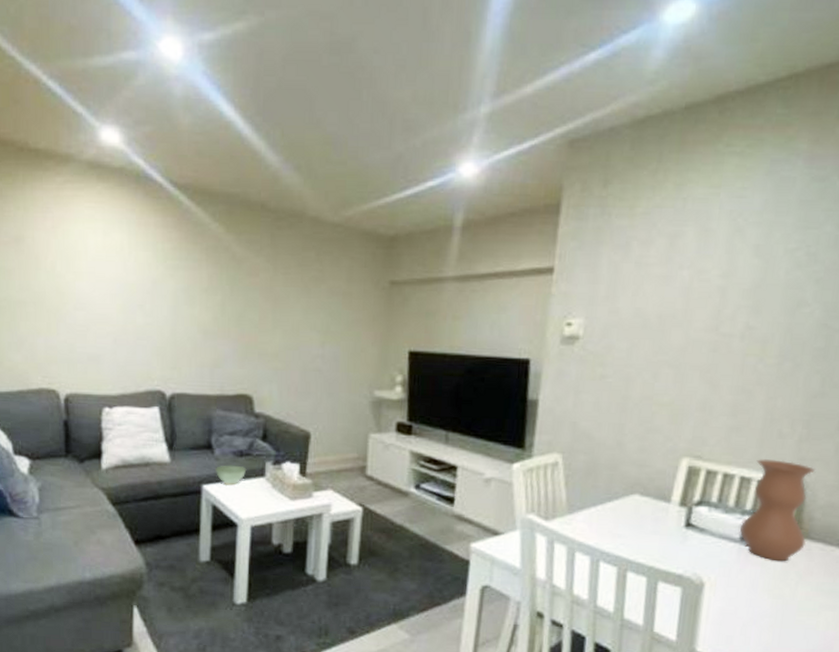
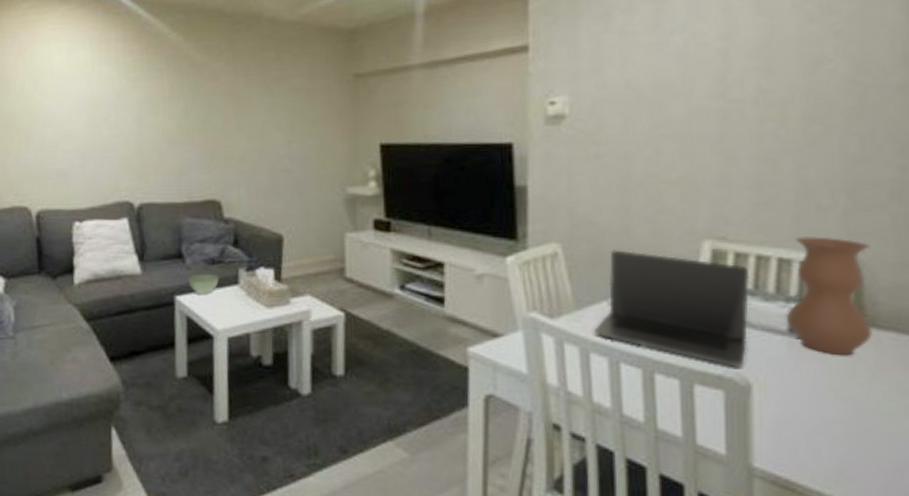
laptop computer: none [580,462,716,568] -> present [593,250,750,367]

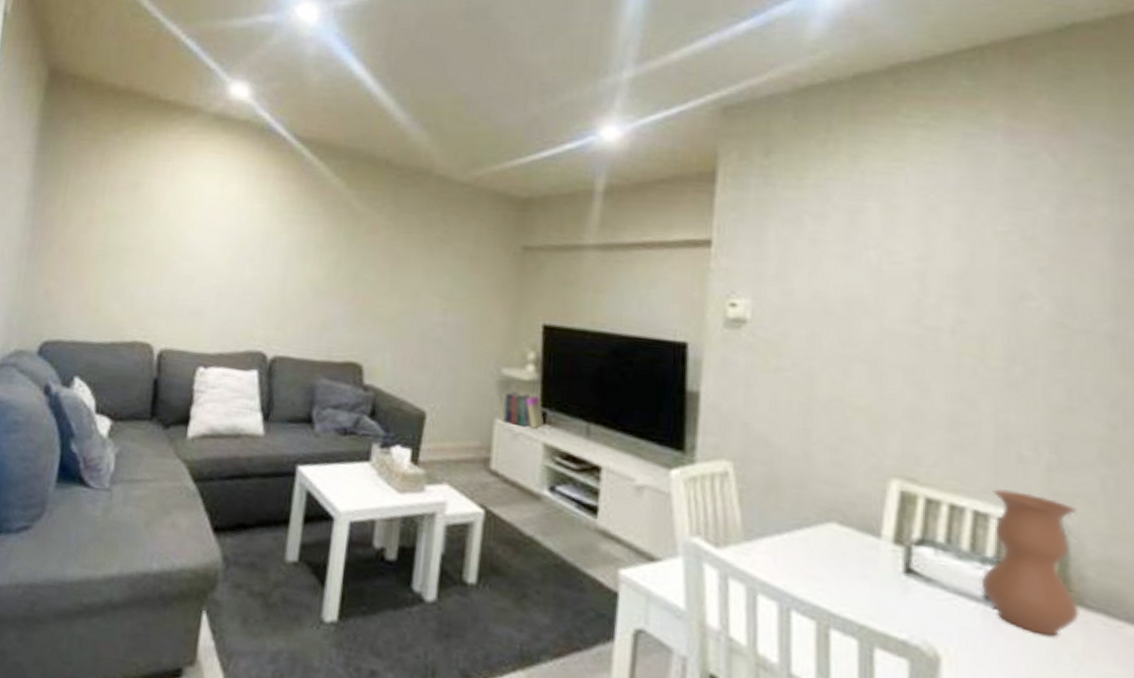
bowl: present [187,274,220,295] -> none [313,443,350,470]
books: none [349,207,390,238] -> present [501,391,545,430]
laptop computer: present [593,250,750,367] -> none [762,477,942,634]

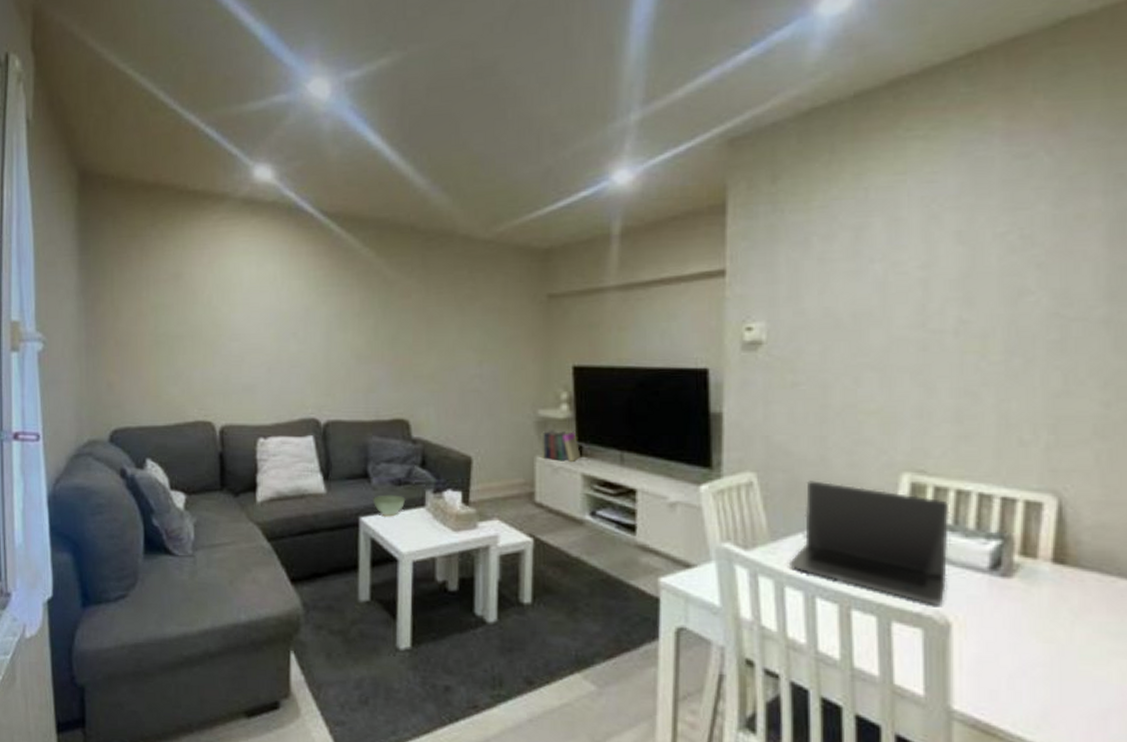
bowl: none [313,443,350,470] -> present [372,495,406,517]
laptop computer: none [762,477,942,634] -> present [788,480,950,605]
vase: present [983,489,1079,637] -> none [988,472,1075,596]

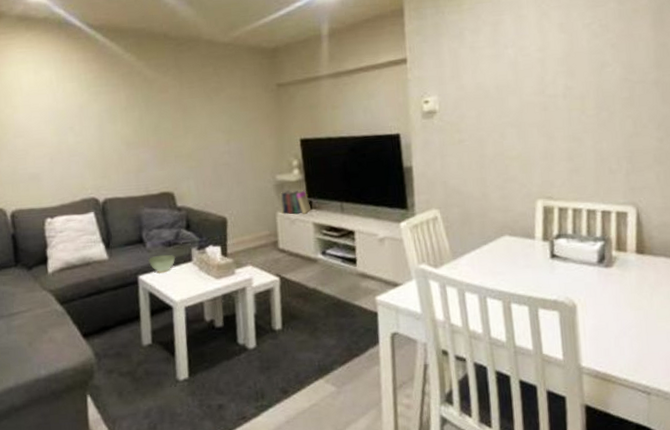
laptop computer: present [788,480,950,605] -> none [466,211,572,293]

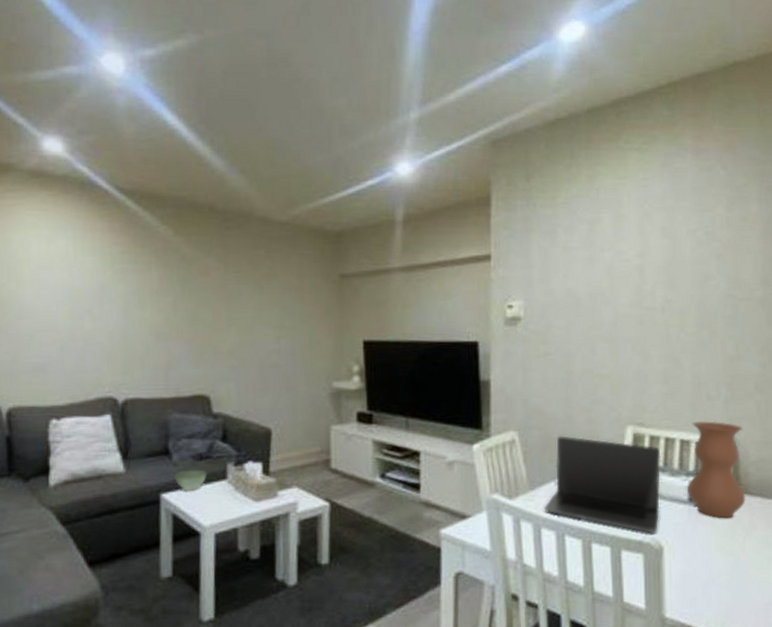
books: present [279,190,312,215] -> none [335,400,372,430]
laptop computer: none [466,211,572,293] -> present [543,436,661,533]
vase: none [596,191,651,278] -> present [688,421,746,519]

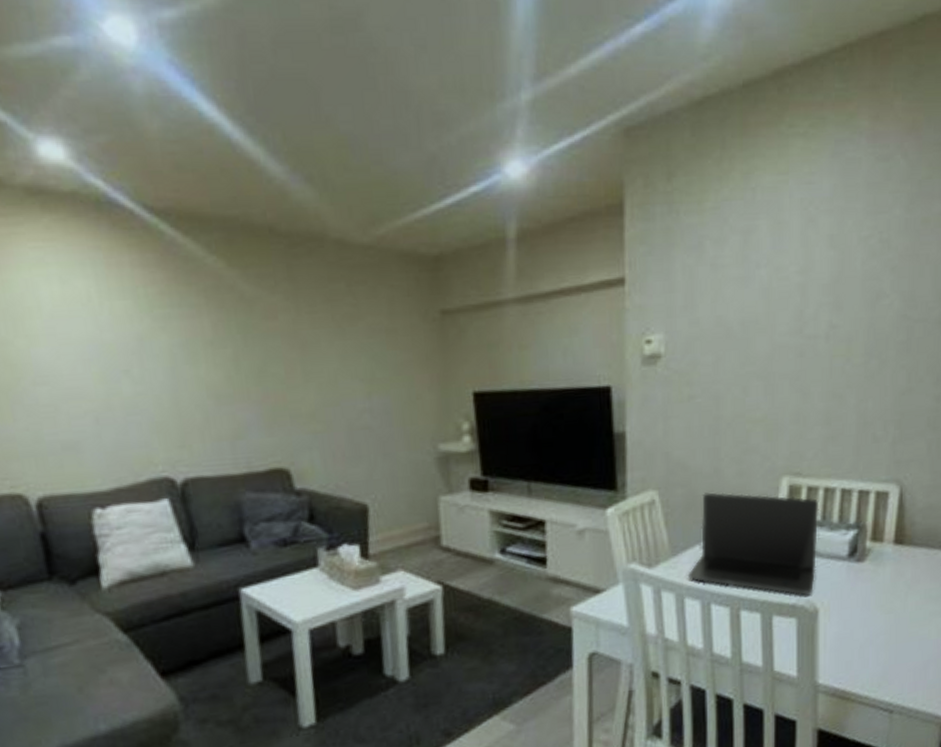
bowl: present [173,469,208,492] -> none [253,557,295,585]
vase: present [688,421,746,519] -> none [847,465,911,575]

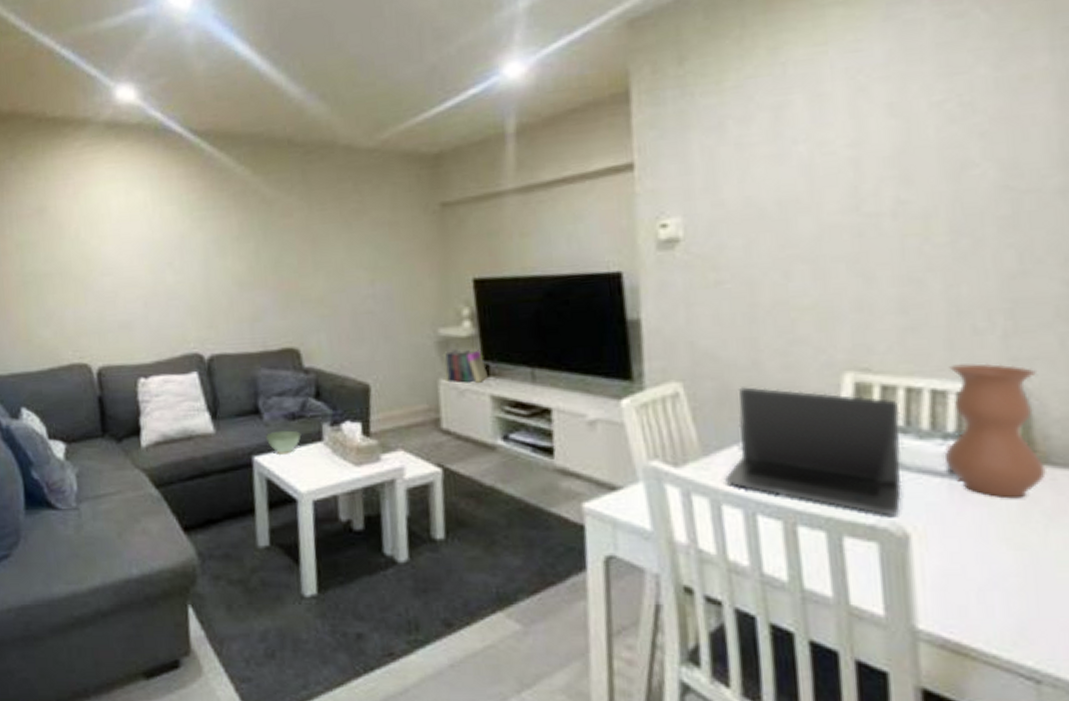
bowl: none [253,557,295,585] -> present [265,430,302,455]
books: none [442,465,488,500] -> present [442,349,489,384]
vase: none [847,465,911,575] -> present [946,363,1046,499]

